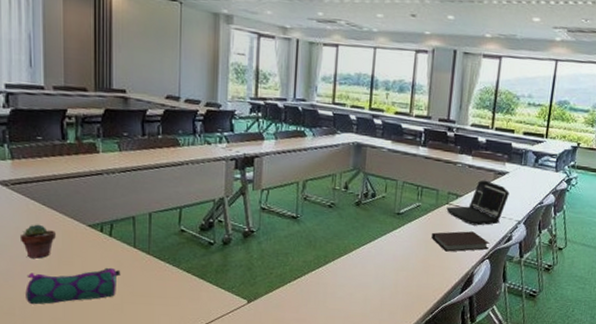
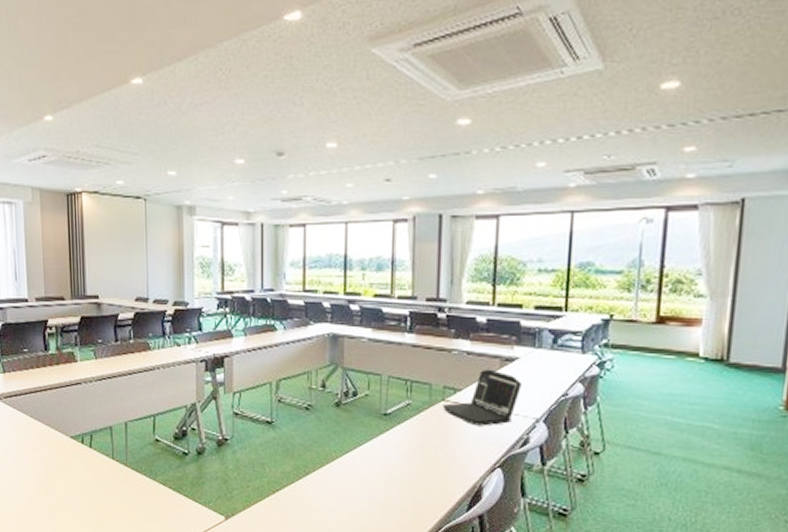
potted succulent: present [19,224,56,259] -> none [12,437,43,472]
pencil case: present [25,267,121,305] -> none [19,480,101,519]
notebook: present [432,231,489,252] -> none [427,433,500,460]

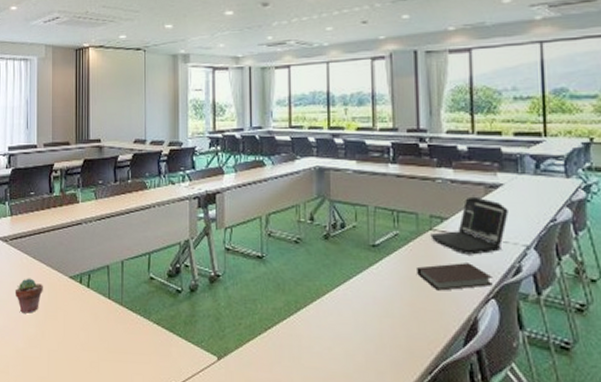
potted succulent: none [12,437,43,472] -> present [14,278,43,313]
notebook: none [427,433,500,460] -> present [417,263,493,291]

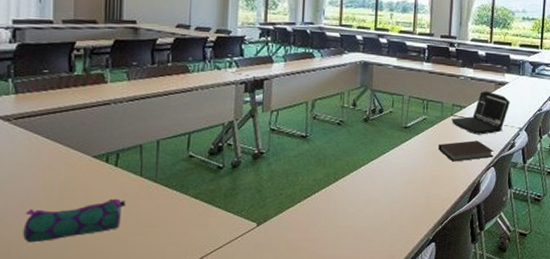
potted succulent: present [14,278,43,313] -> none [20,158,58,194]
pencil case: none [18,321,97,363] -> present [23,198,126,243]

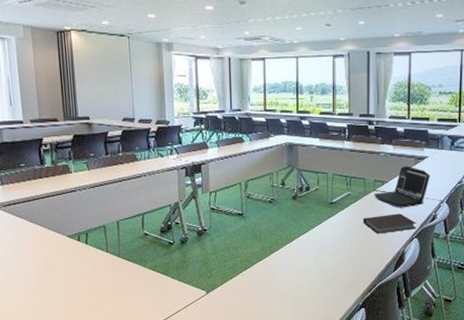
pencil case: present [23,198,126,243] -> none [21,271,98,308]

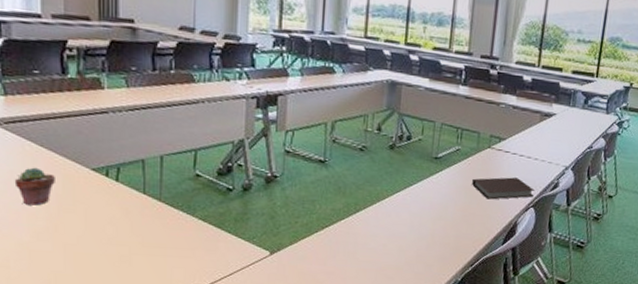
potted succulent: none [13,238,42,268] -> present [14,167,55,206]
laptop: present [374,166,430,208] -> none [488,122,557,172]

